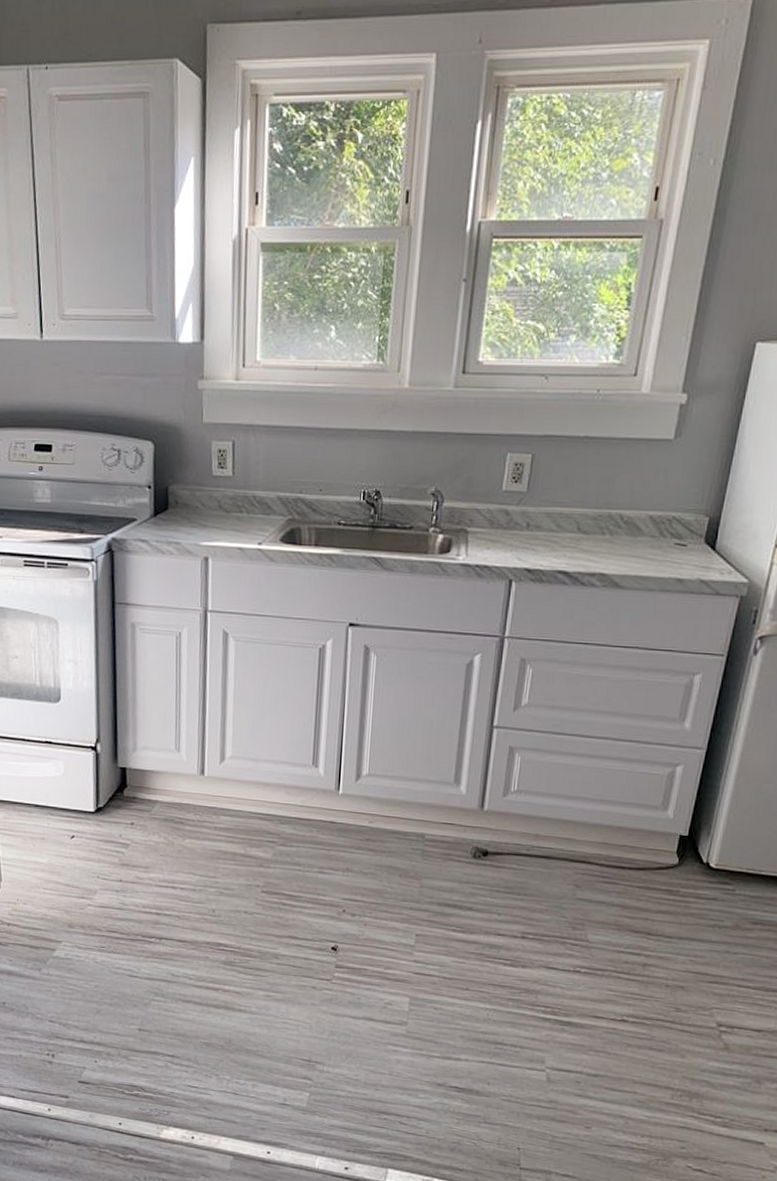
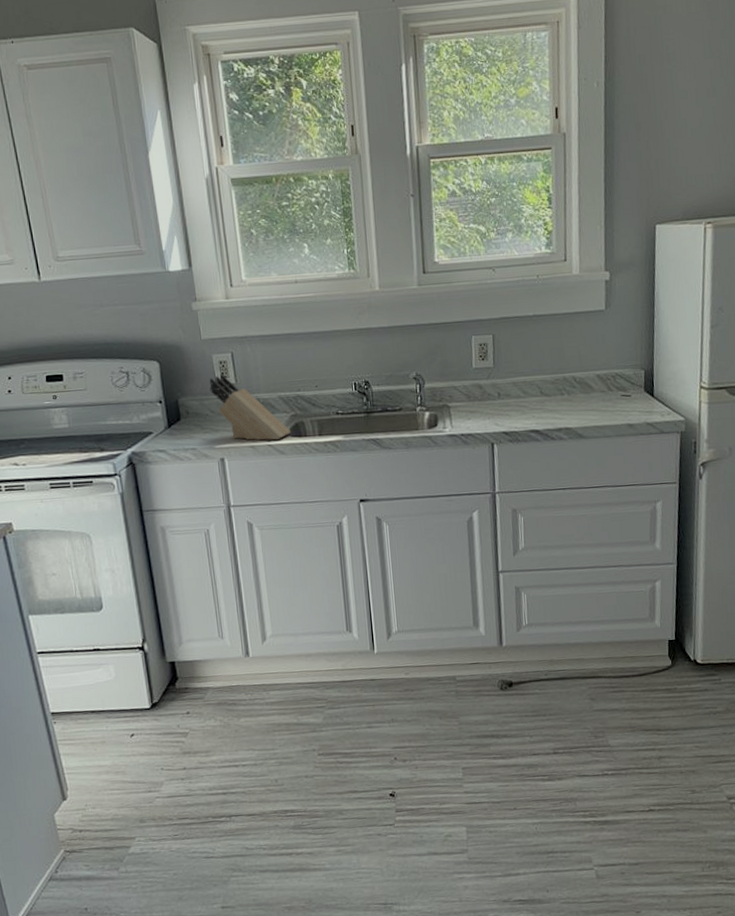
knife block: none [204,464,285,545] -> present [209,374,291,441]

